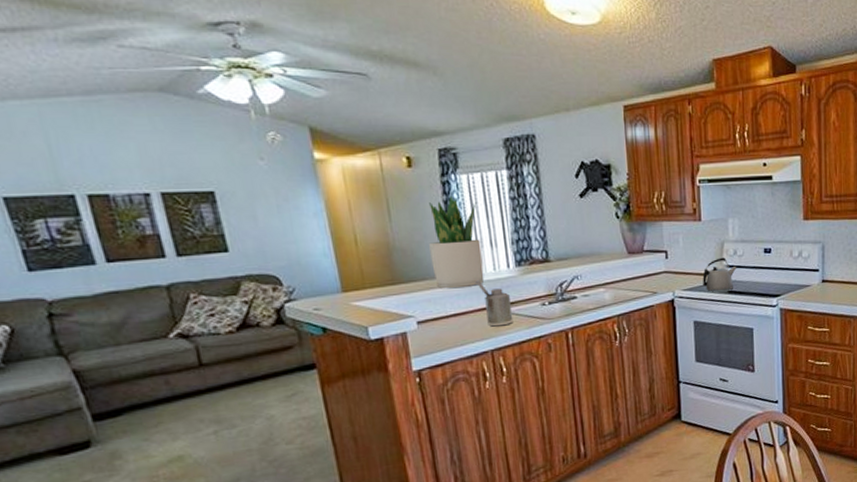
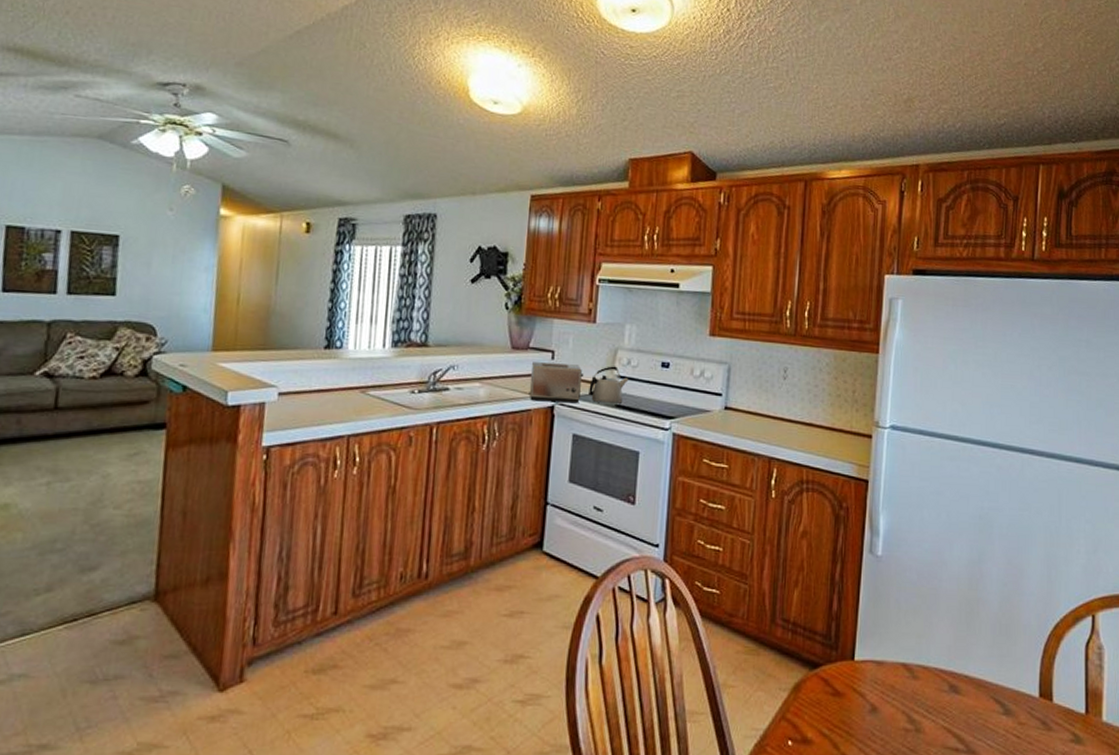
planter: present [429,196,485,289] -> none [306,266,365,363]
soap dispenser: present [476,280,514,327] -> none [347,356,379,410]
toaster: none [648,261,697,298] -> present [529,362,584,404]

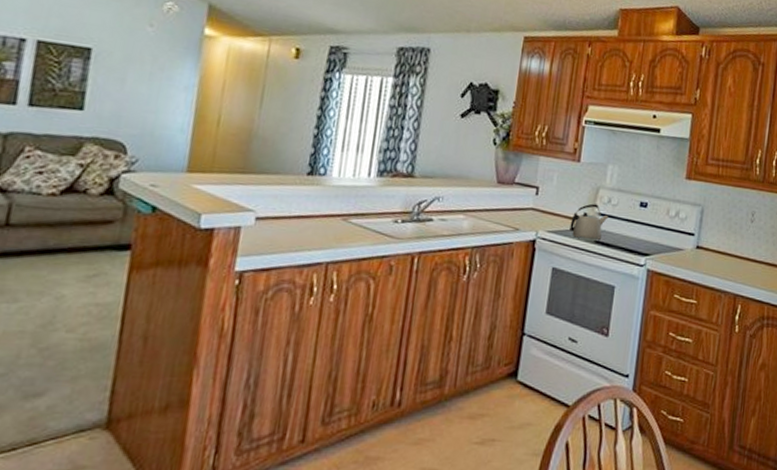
toaster: present [529,362,584,404] -> none [511,197,567,238]

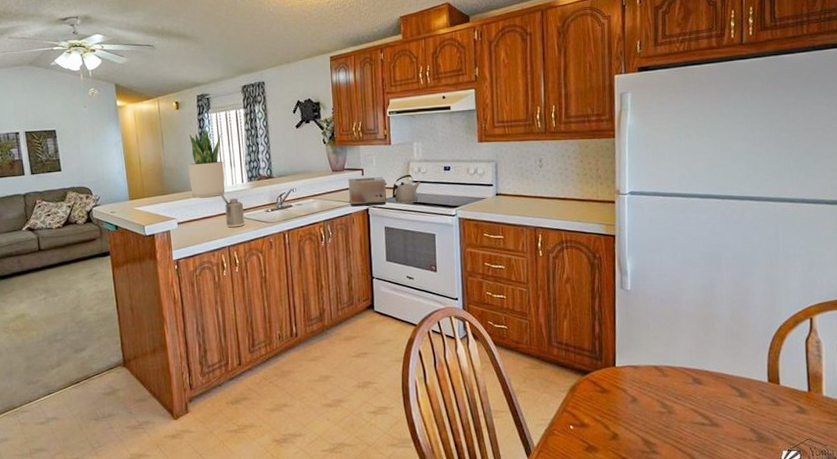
planter: none [289,93,354,190] -> present [188,129,225,199]
soap dispenser: none [330,184,362,238] -> present [219,192,245,228]
toaster: none [511,197,567,238] -> present [348,177,388,207]

